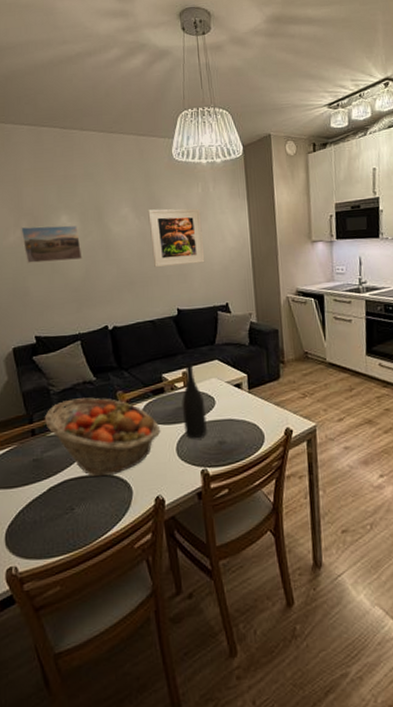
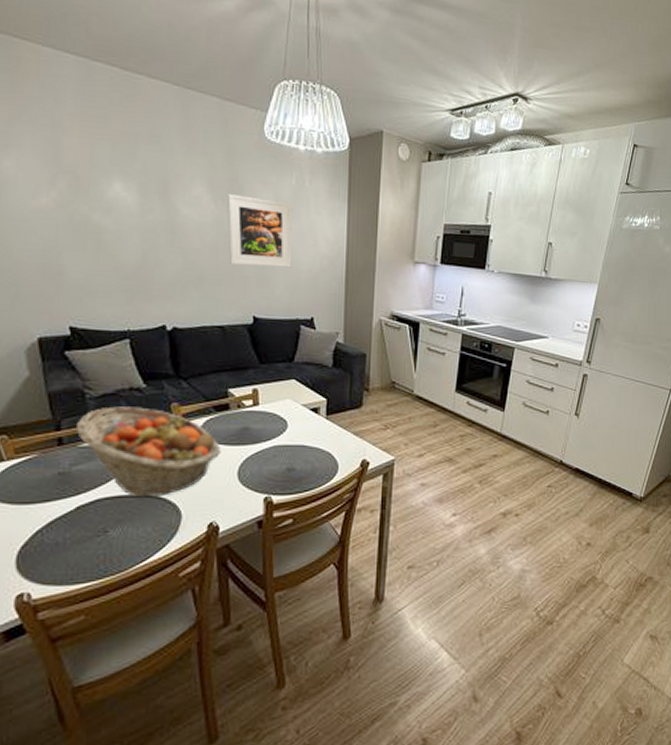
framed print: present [21,225,82,263] -> none [57,187,139,240]
wine bottle: present [182,362,207,439] -> none [248,378,276,464]

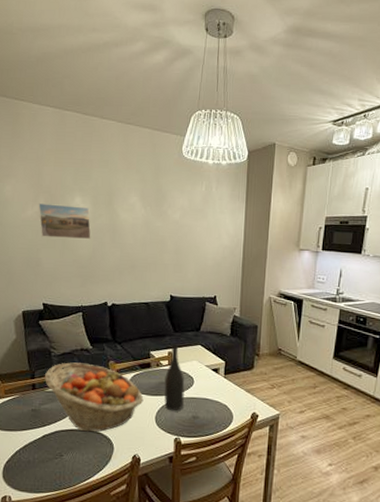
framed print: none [57,187,139,240] -> present [38,202,91,239]
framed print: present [227,194,292,268] -> none [153,201,202,257]
wine bottle: none [248,378,276,464] -> present [164,344,185,411]

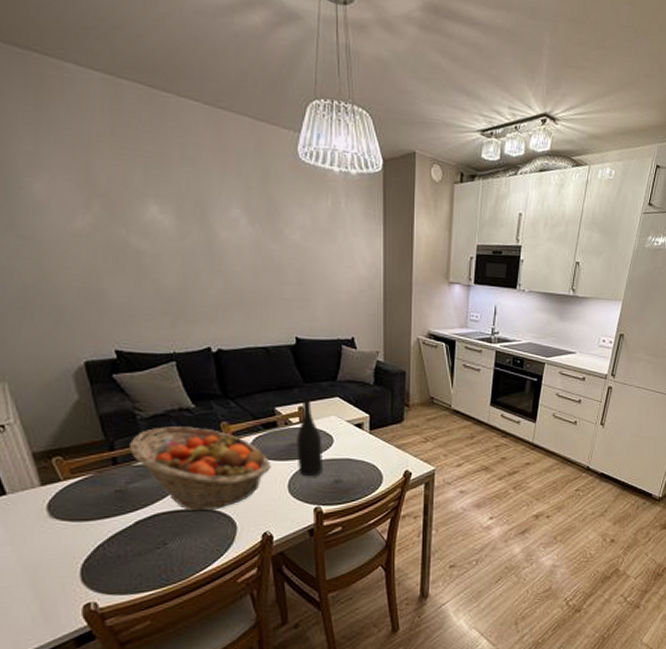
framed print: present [38,202,91,239] -> none [92,210,179,264]

